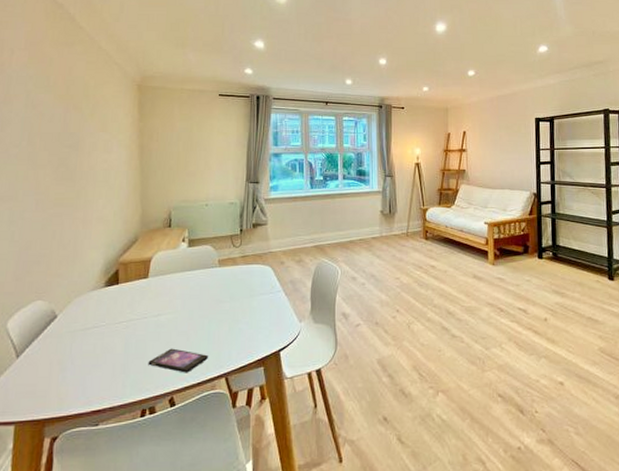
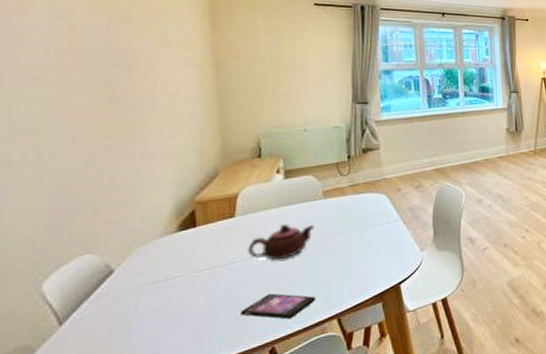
teapot: none [156,287,211,319] -> present [248,223,315,261]

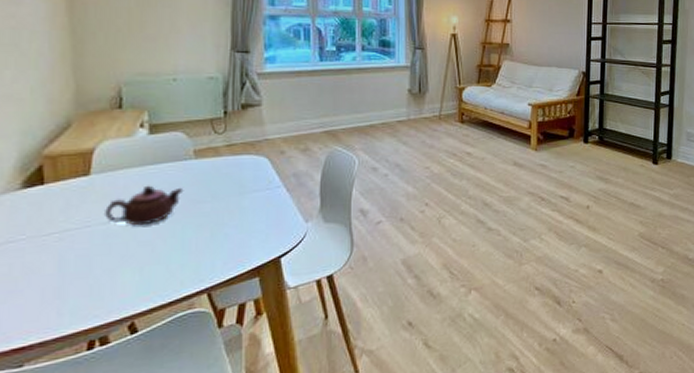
smartphone: present [240,293,315,319] -> none [95,262,182,292]

